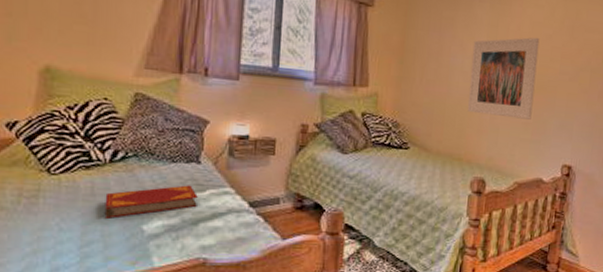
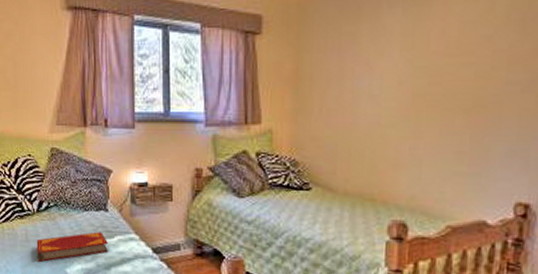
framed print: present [467,37,540,120] -> none [378,41,474,147]

